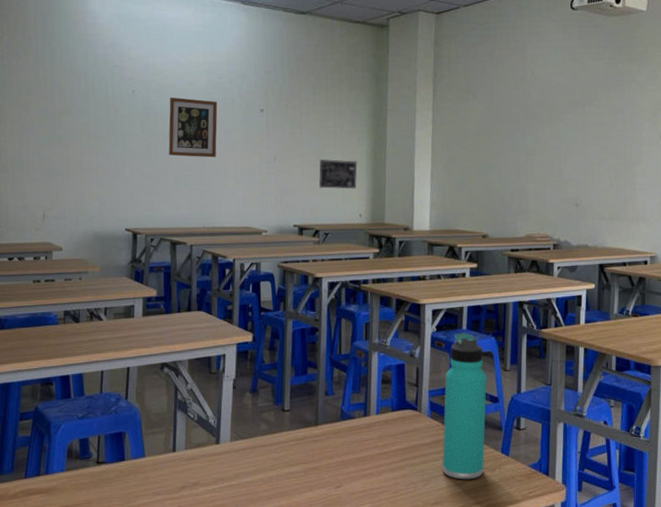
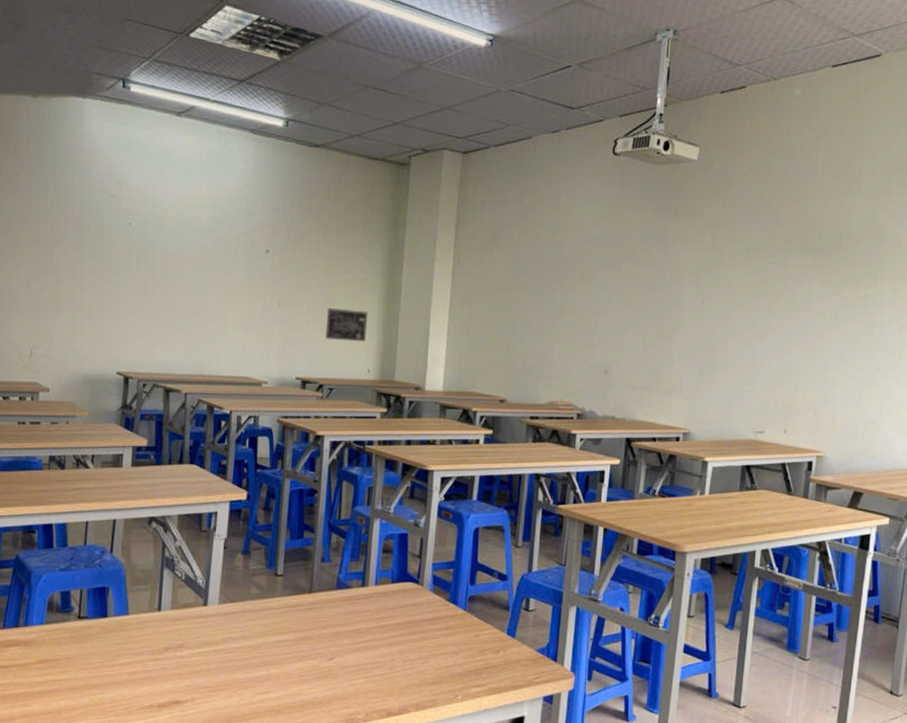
wall art: present [168,97,218,158] -> none [166,232,220,300]
thermos bottle: present [442,333,487,480] -> none [443,504,496,660]

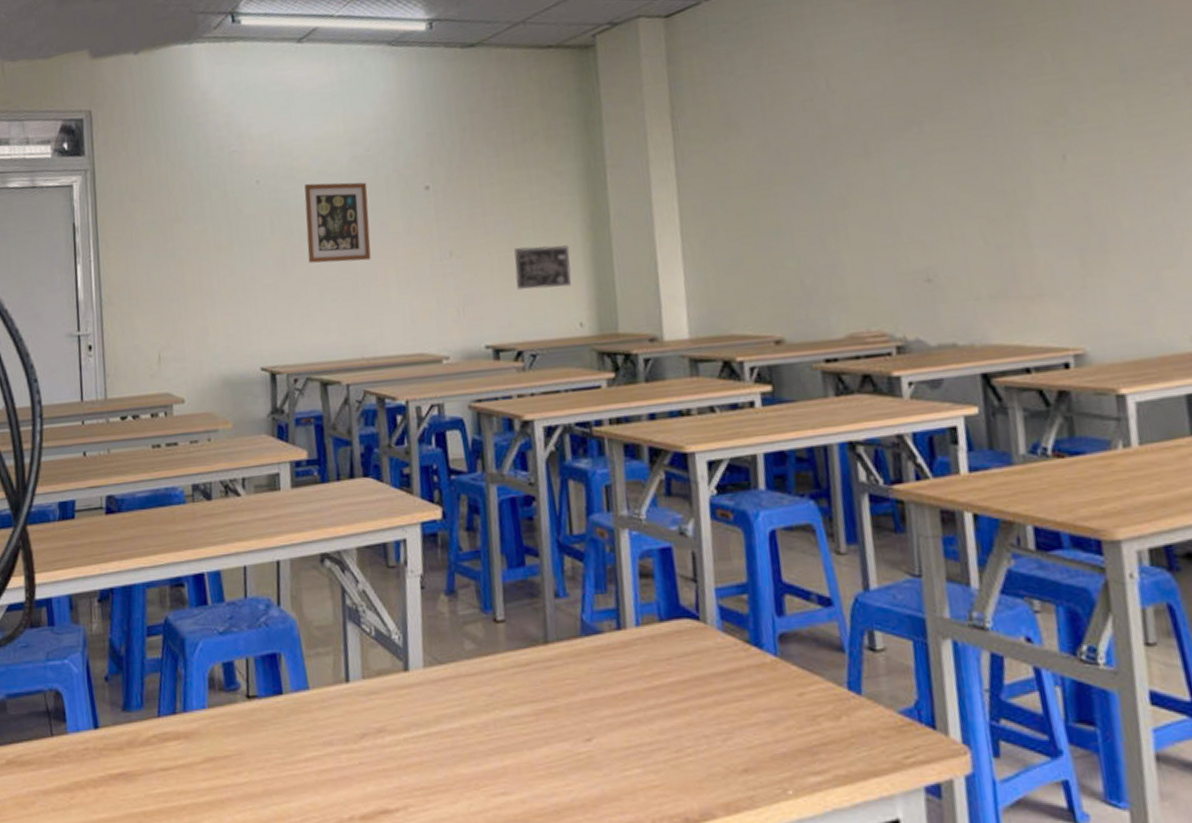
wall art: none [166,232,220,300] -> present [304,182,371,264]

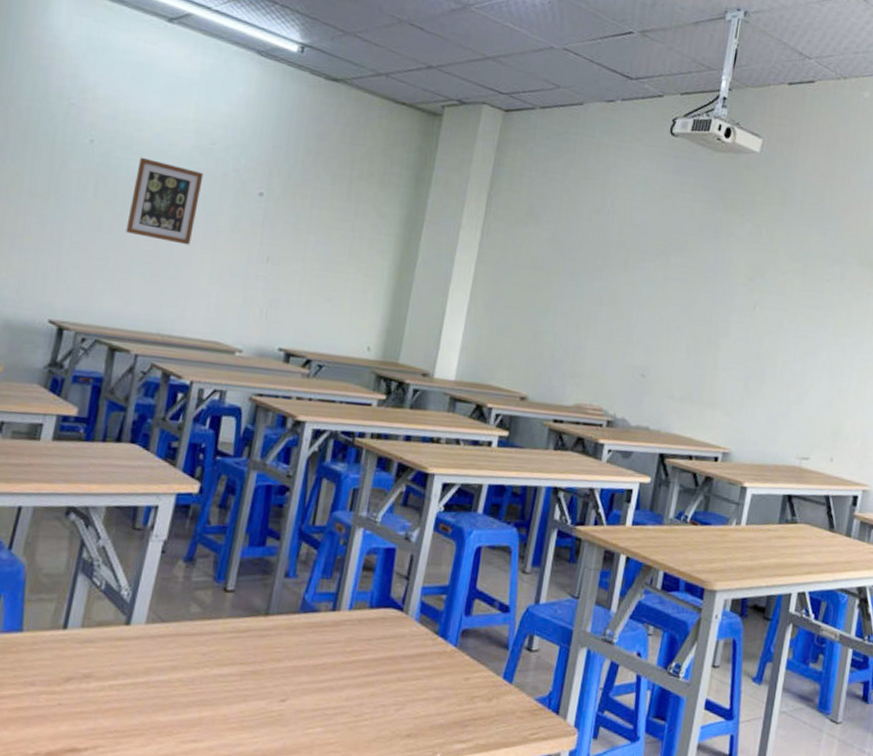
wall art: present [514,245,572,291] -> none [321,270,375,314]

